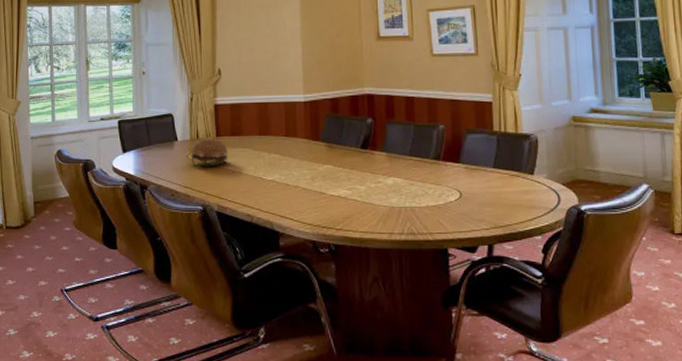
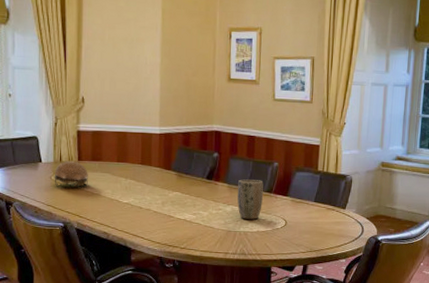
plant pot: none [398,146,430,192] -> present [237,179,264,220]

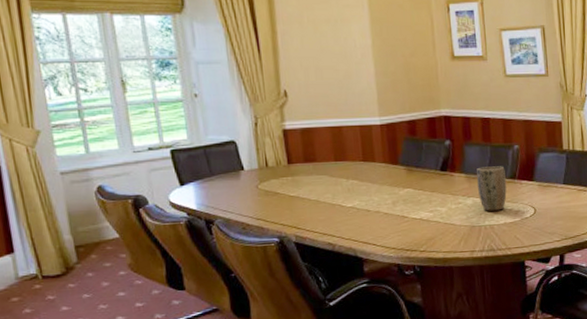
decorative bowl: present [54,160,88,187] -> none [261,164,303,196]

